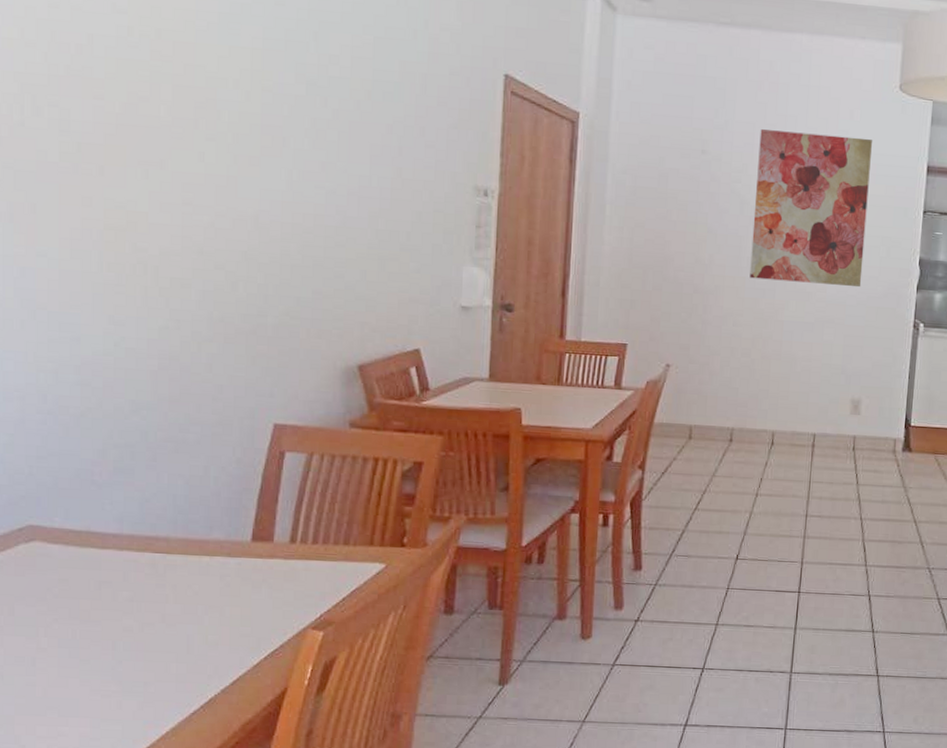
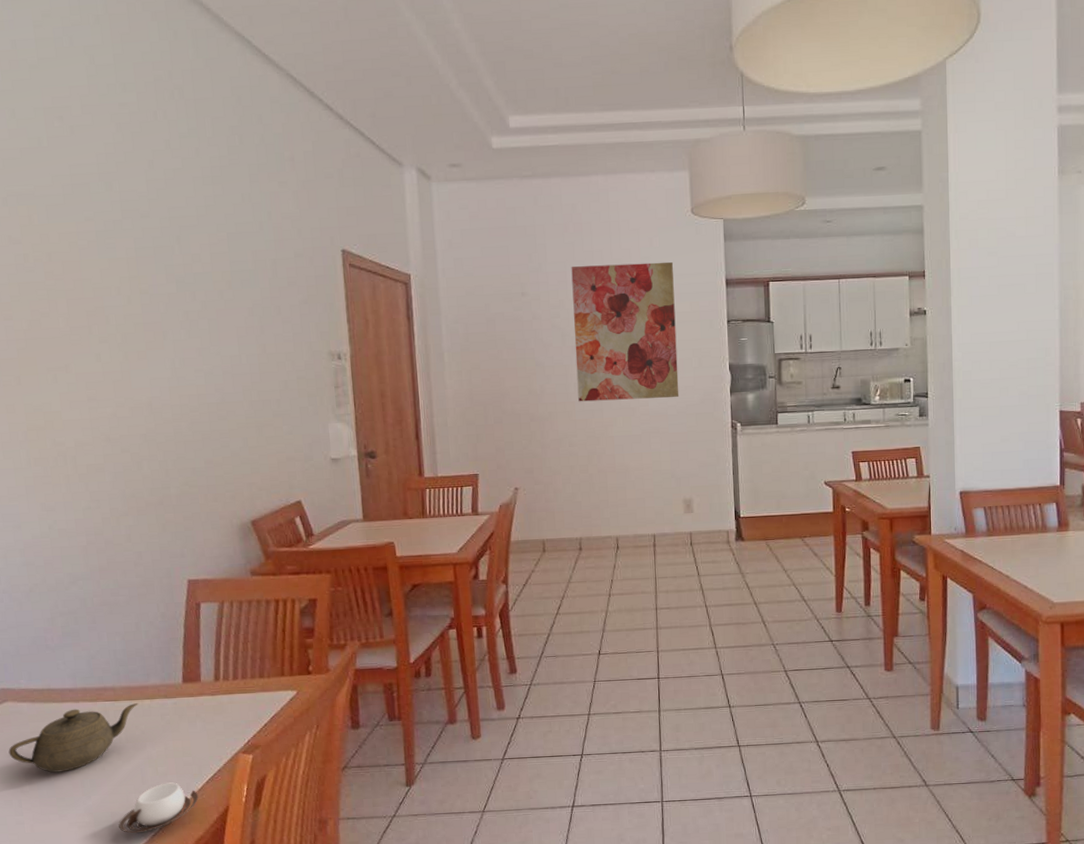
teapot: none [28,558,196,630] -> present [8,703,139,773]
cup: none [151,654,252,710] -> present [118,782,199,833]

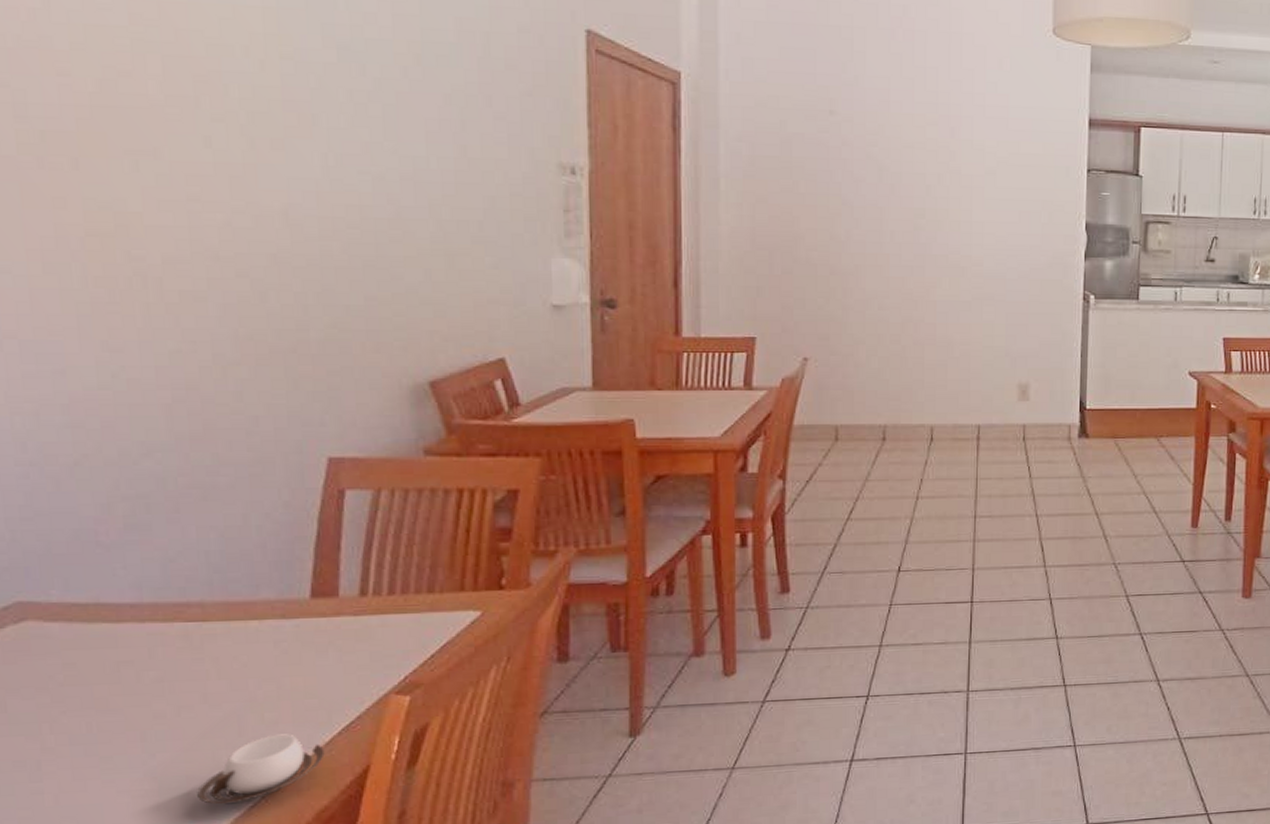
teapot: present [8,703,139,773] -> none [24,625,241,721]
wall art: present [571,261,680,402] -> none [894,84,1027,259]

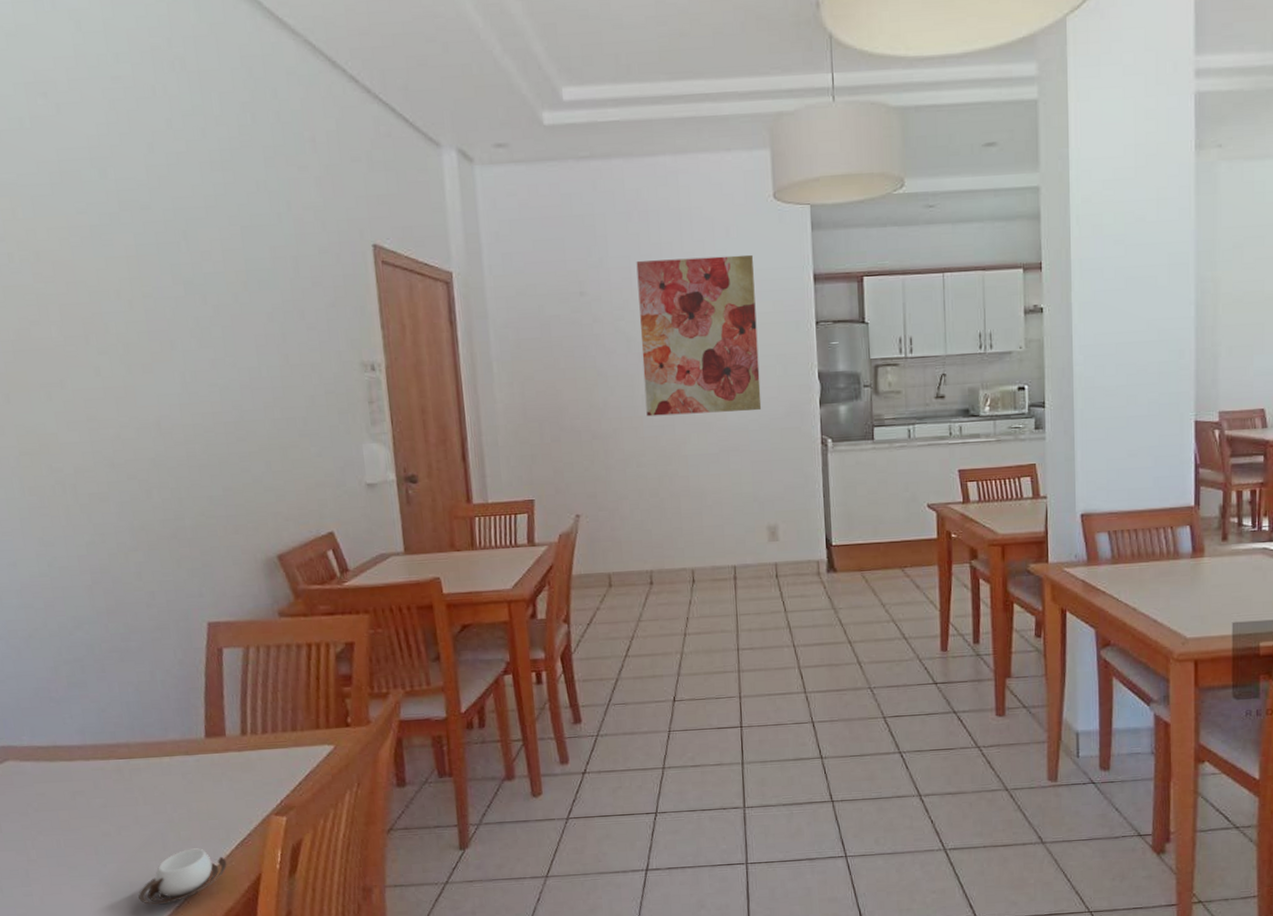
wall art: none [894,84,1027,259] -> present [636,254,762,417]

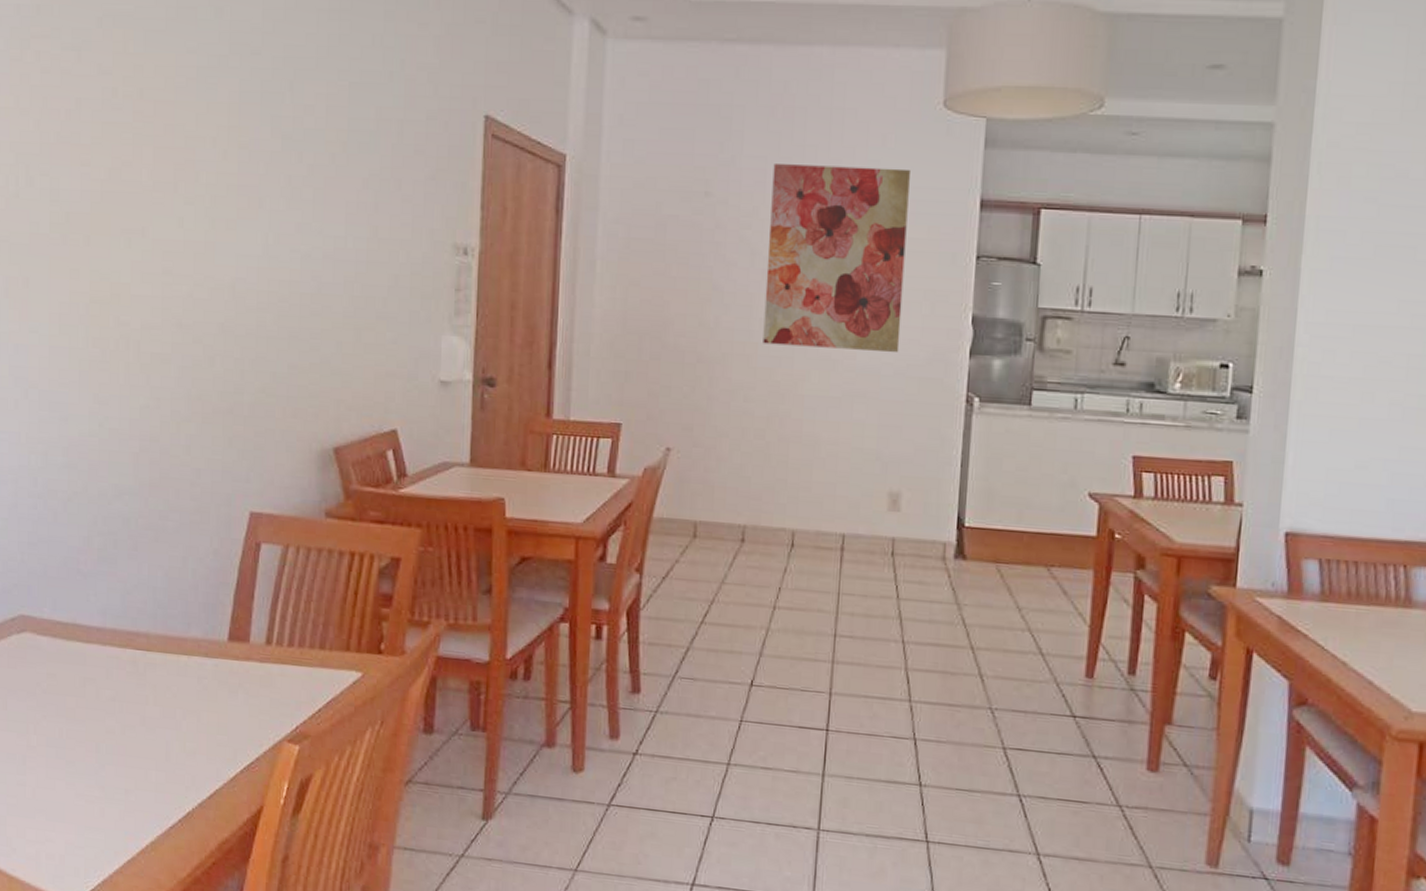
cup: present [138,848,227,905] -> none [132,763,229,822]

